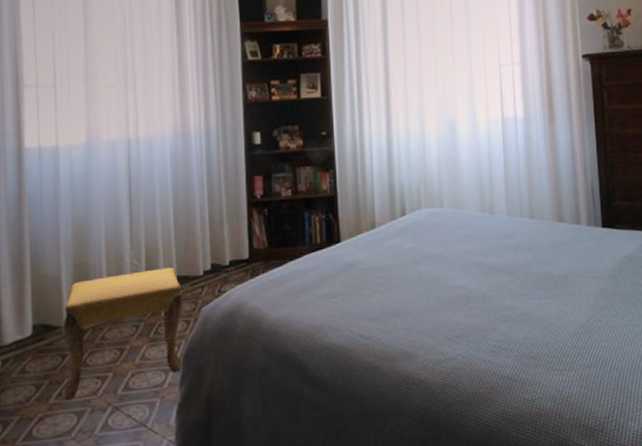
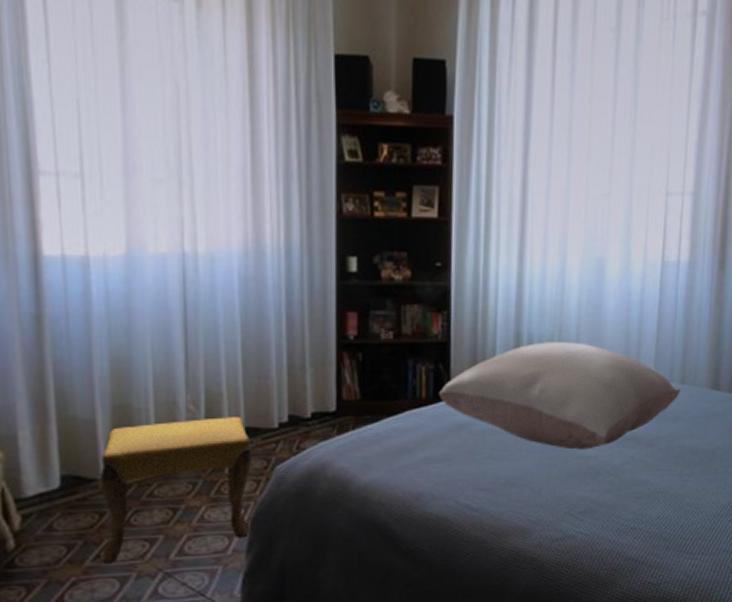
pillow: none [330,189,531,281] -> present [438,342,681,450]

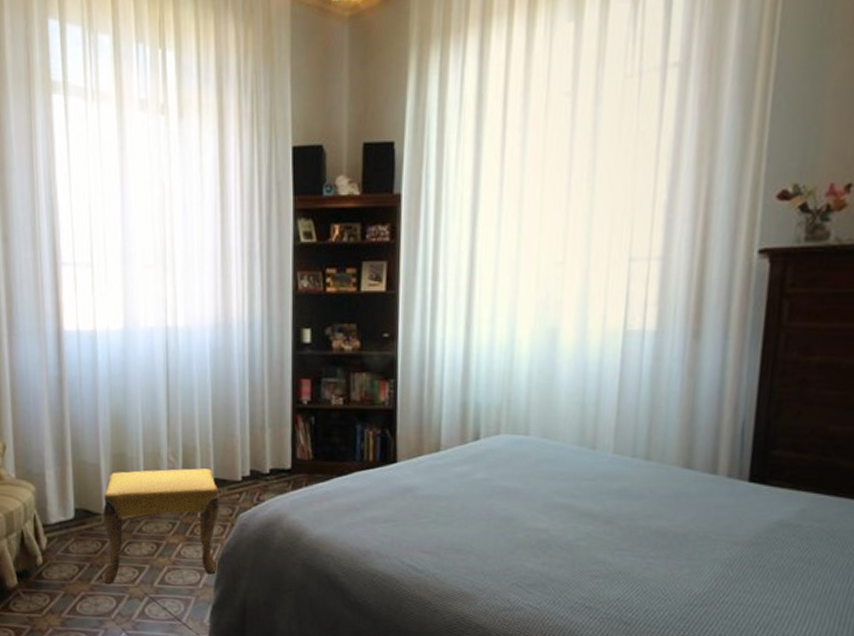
pillow: present [438,342,681,450] -> none [384,411,646,522]

